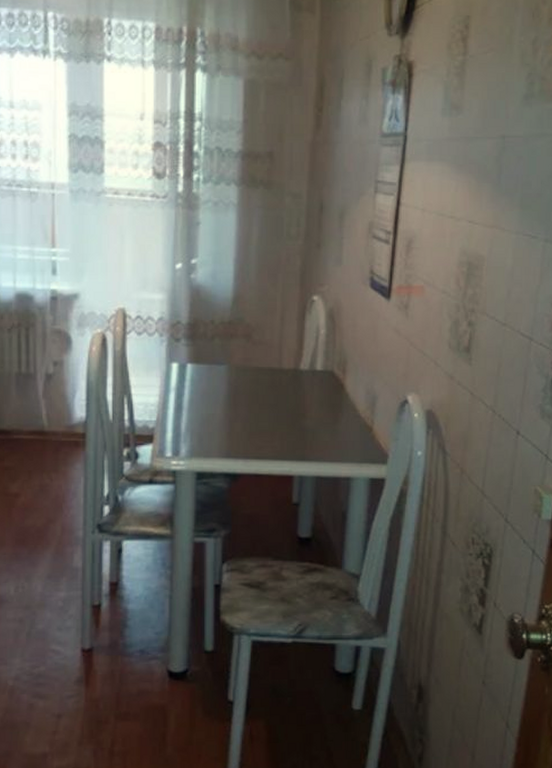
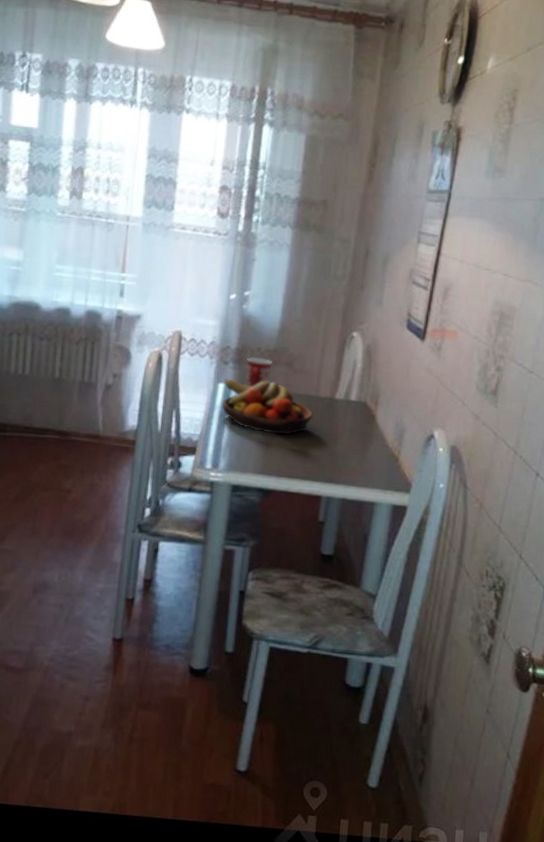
fruit bowl: none [178,355,278,413] -> present [222,378,314,435]
mug: none [200,331,228,364] -> present [246,356,272,387]

